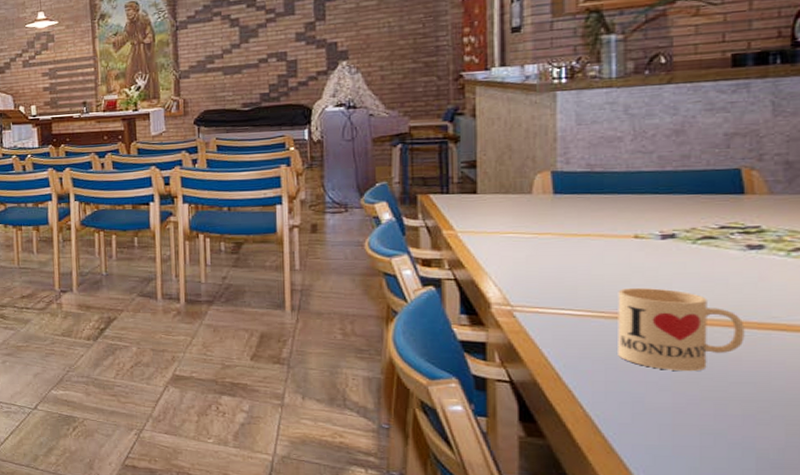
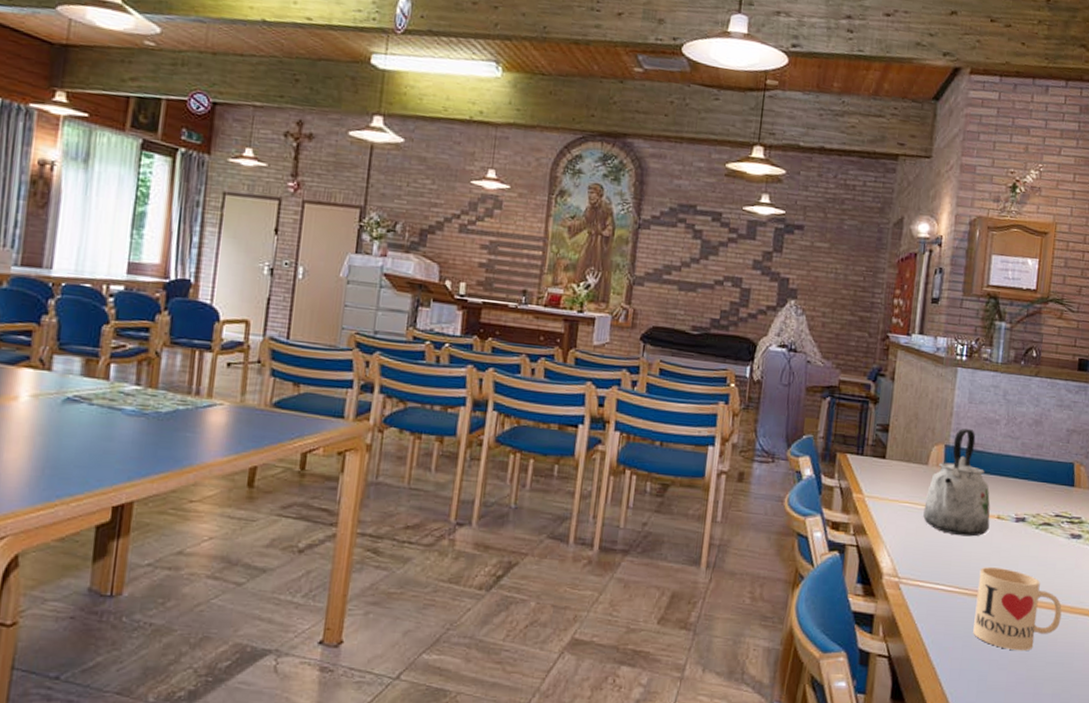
kettle: none [533,151,624,260] -> present [923,428,991,537]

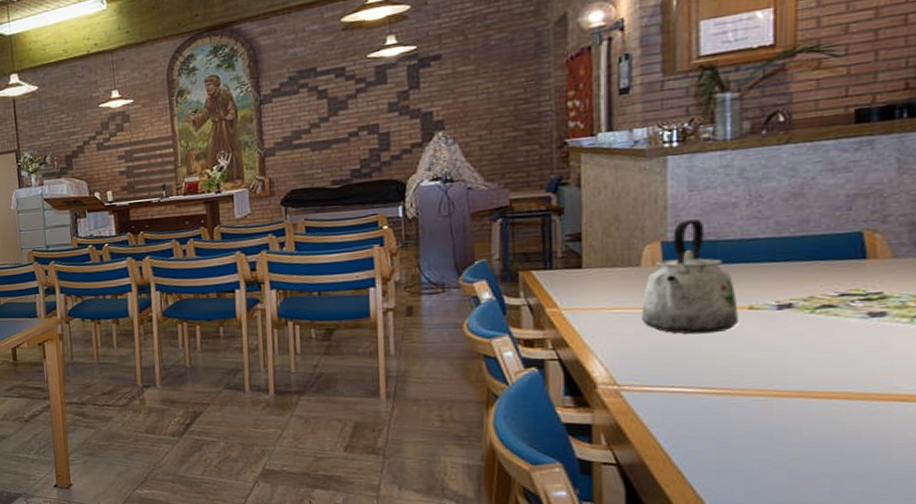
mug: present [973,566,1062,651] -> none [730,361,864,448]

